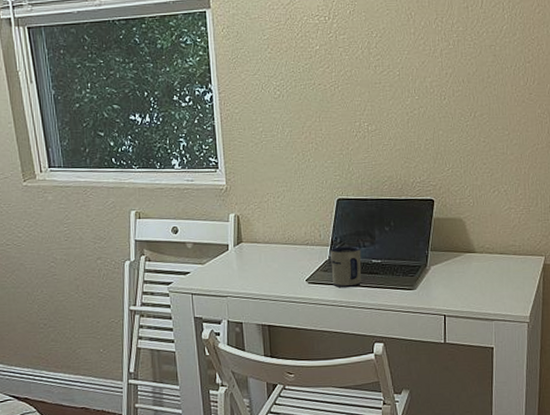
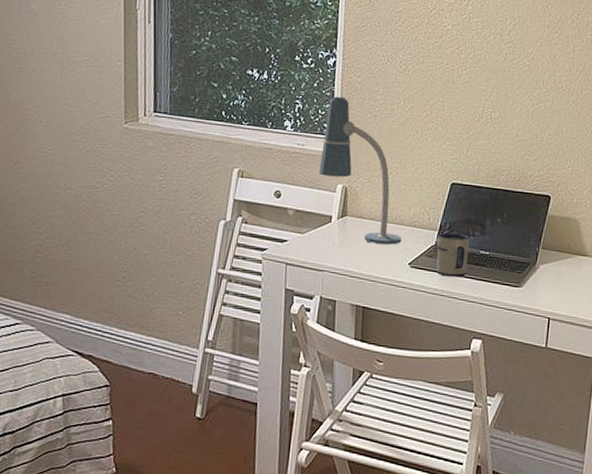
desk lamp: none [210,129,296,265] -> present [318,96,401,245]

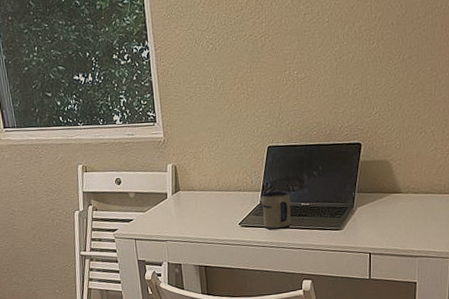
desk lamp: present [318,96,401,245] -> none [149,84,230,211]

